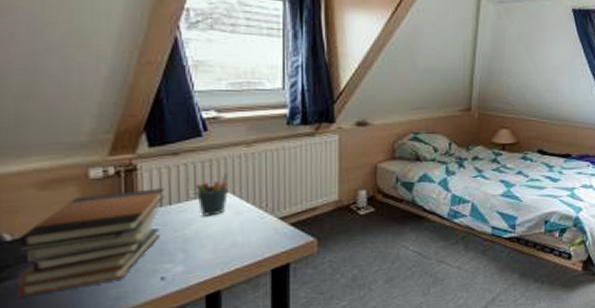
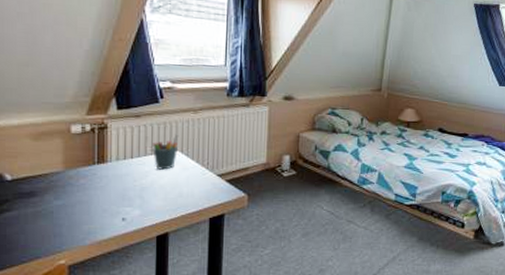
book stack: present [13,188,166,298] -> none [12,144,129,227]

